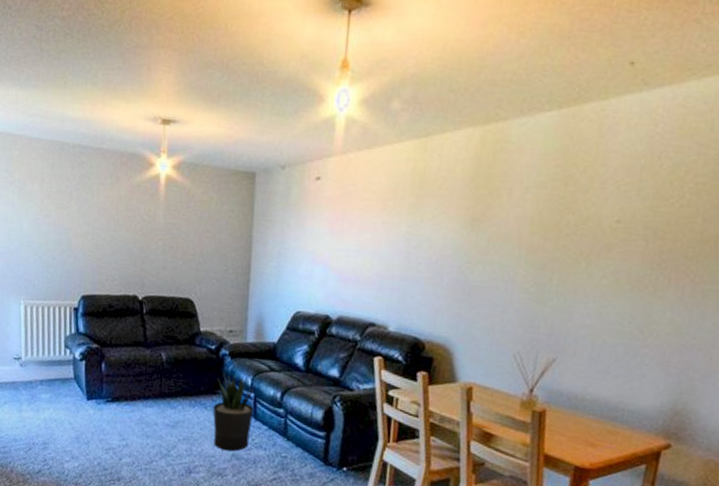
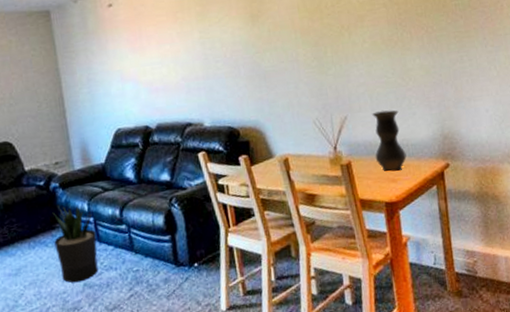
vase: none [577,362,624,436] -> present [372,110,407,172]

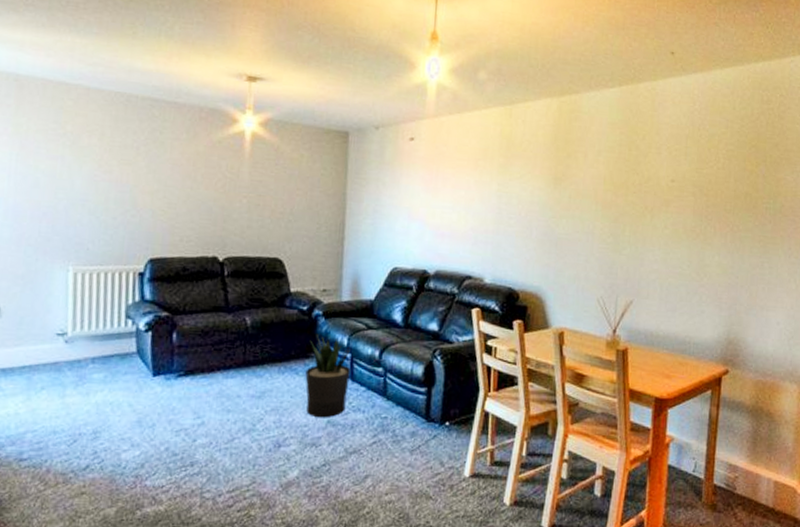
vase: present [372,110,407,172] -> none [653,302,687,367]

